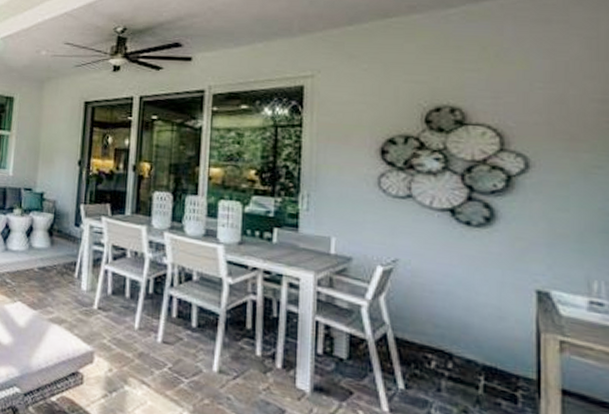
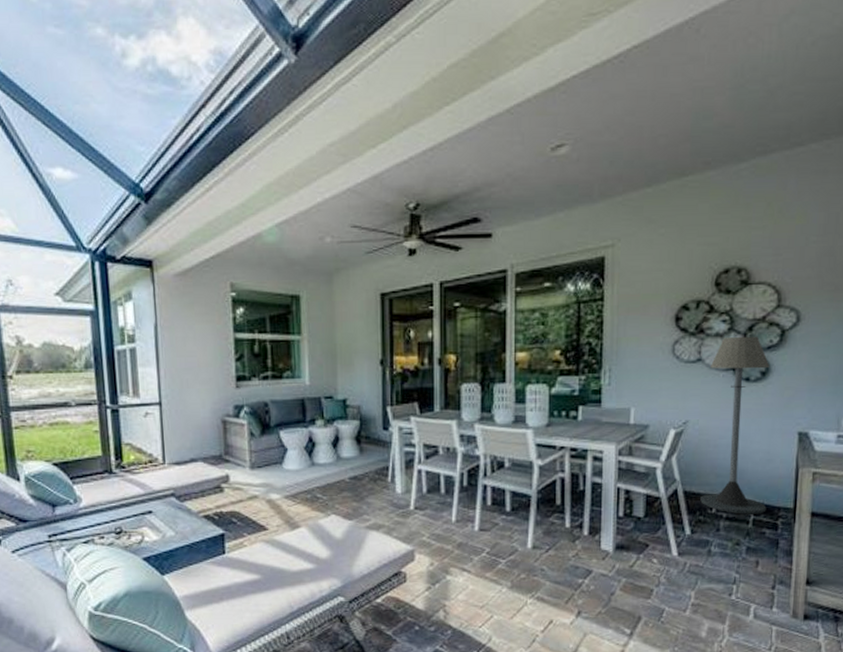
floor lamp: none [415,176,501,380] -> present [700,336,770,514]

